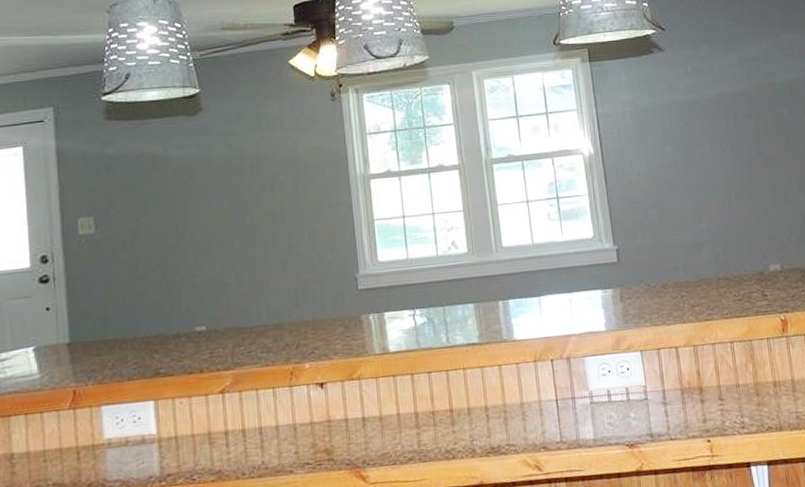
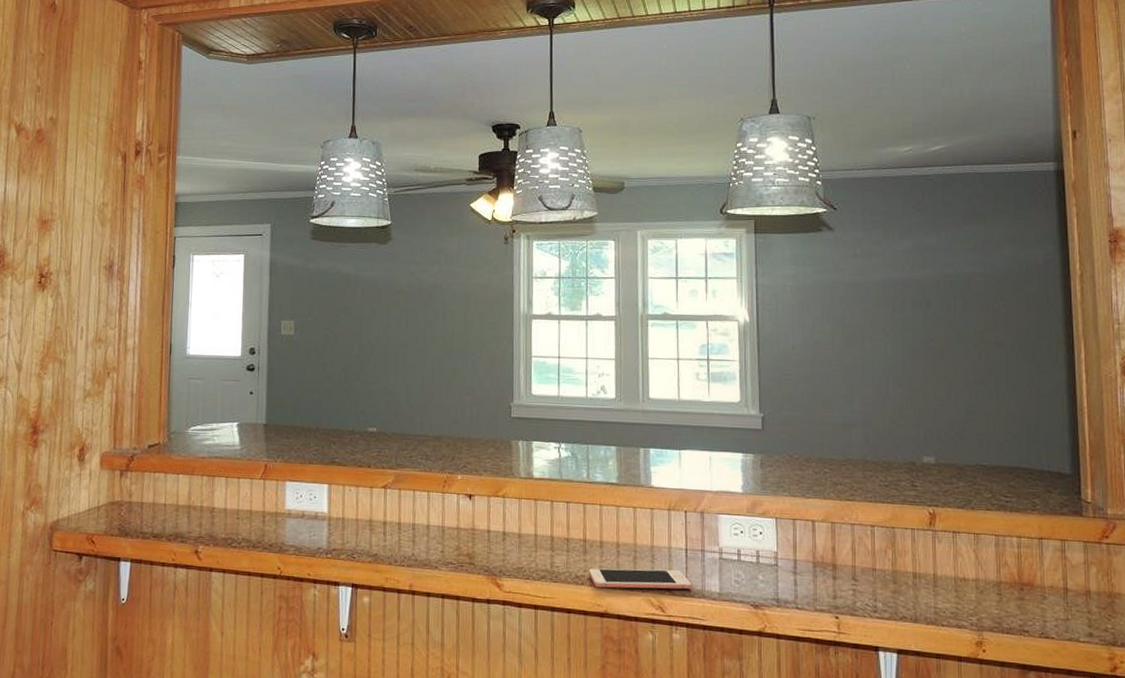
cell phone: none [458,424,566,459] -> present [588,568,692,590]

